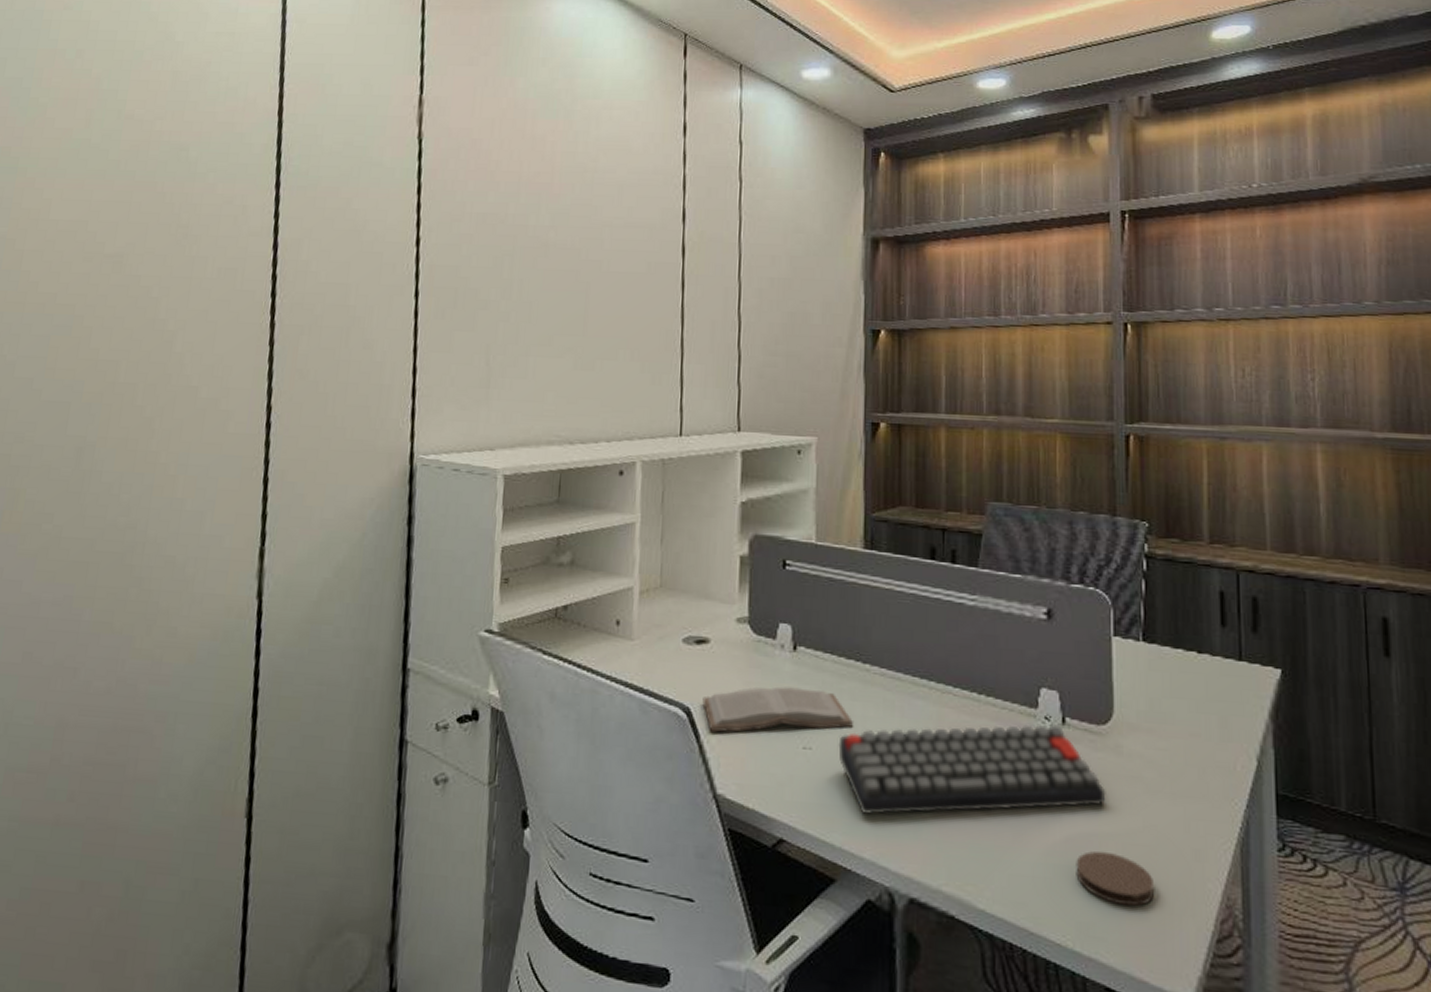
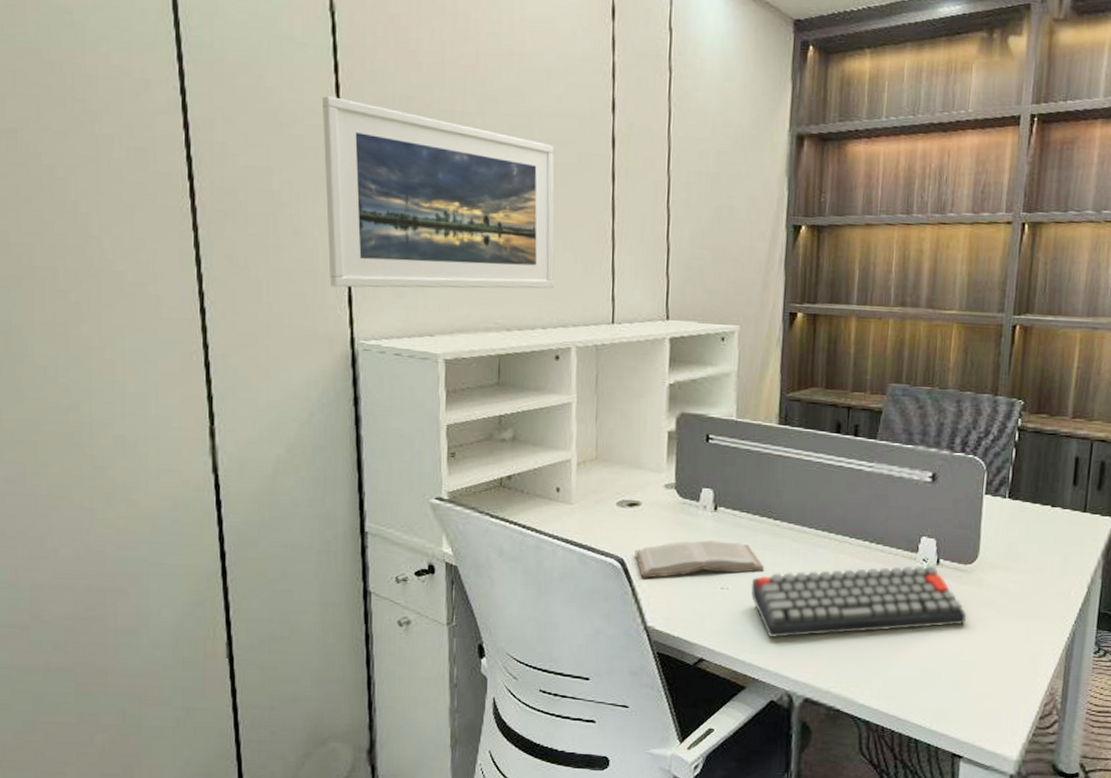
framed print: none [394,215,624,401] -> present [322,96,555,289]
coaster: present [1076,850,1154,907] -> none [937,658,997,697]

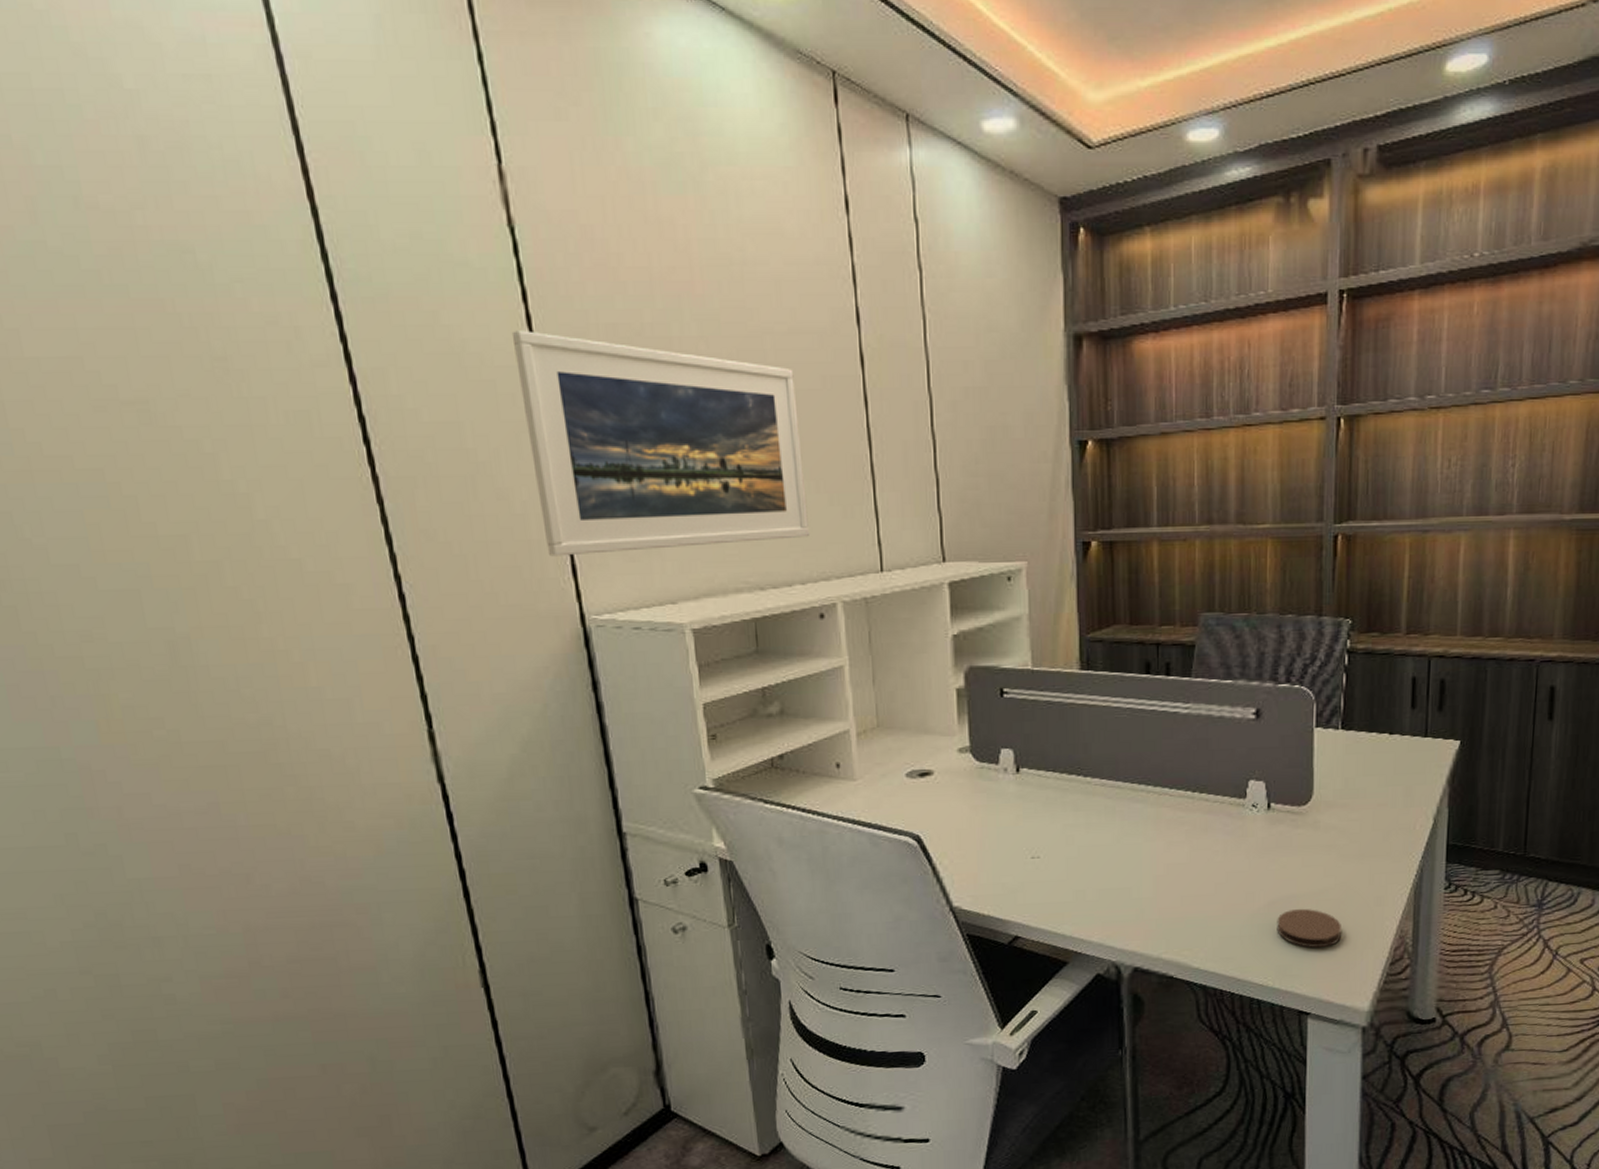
book: present [634,540,764,578] -> none [931,805,1077,855]
keyboard: present [751,565,967,638] -> none [1064,810,1304,907]
coaster: none [937,658,997,697] -> present [1277,908,1341,948]

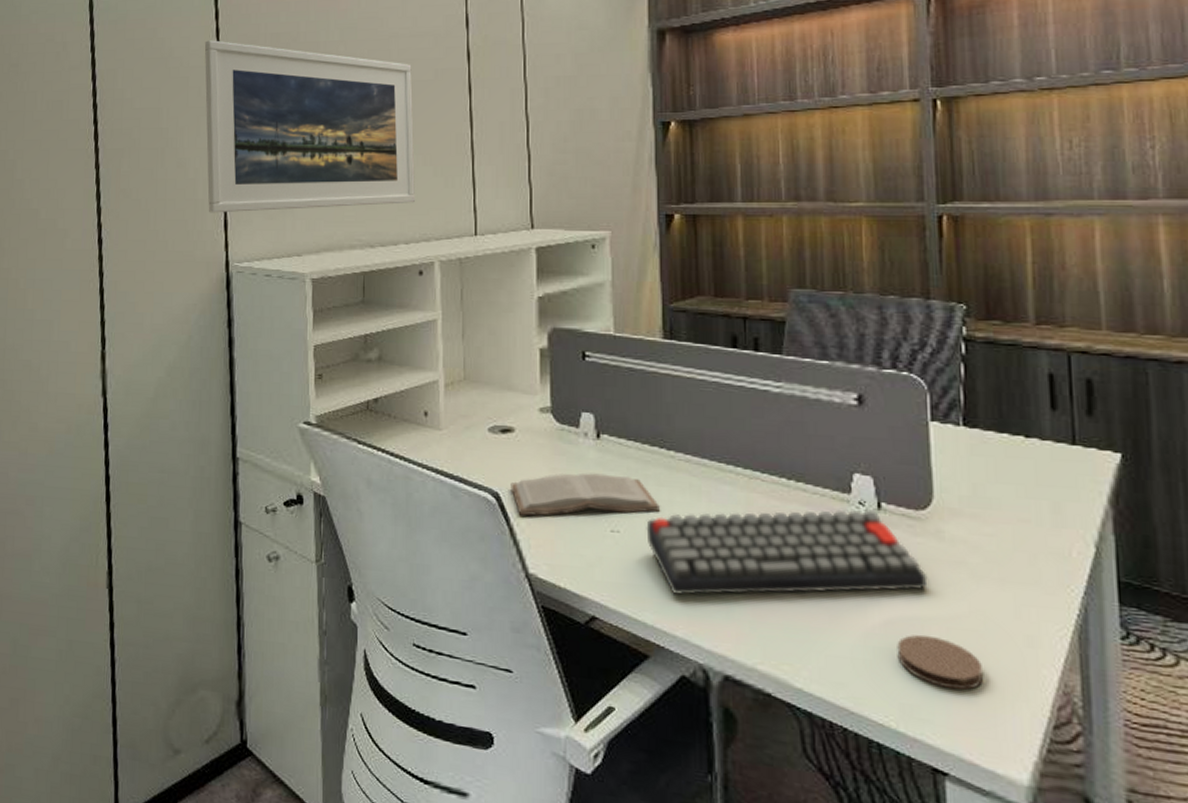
book: none [931,805,1077,855] -> present [510,472,660,516]
keyboard: none [1064,810,1304,907] -> present [646,509,928,596]

